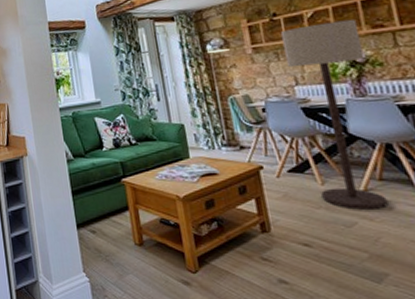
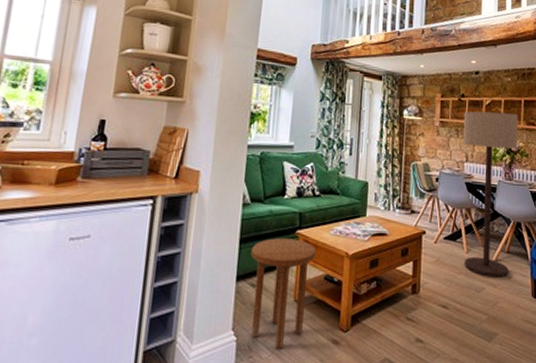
side table: none [83,187,151,289] -> present [250,238,316,349]

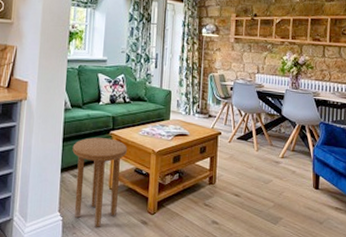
floor lamp: present [462,111,519,278] -> none [254,29,305,172]

